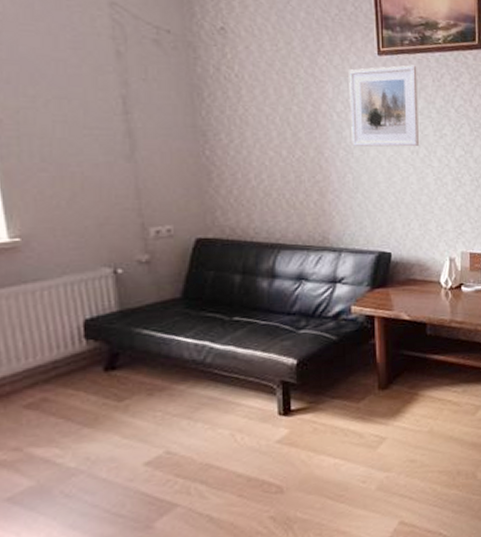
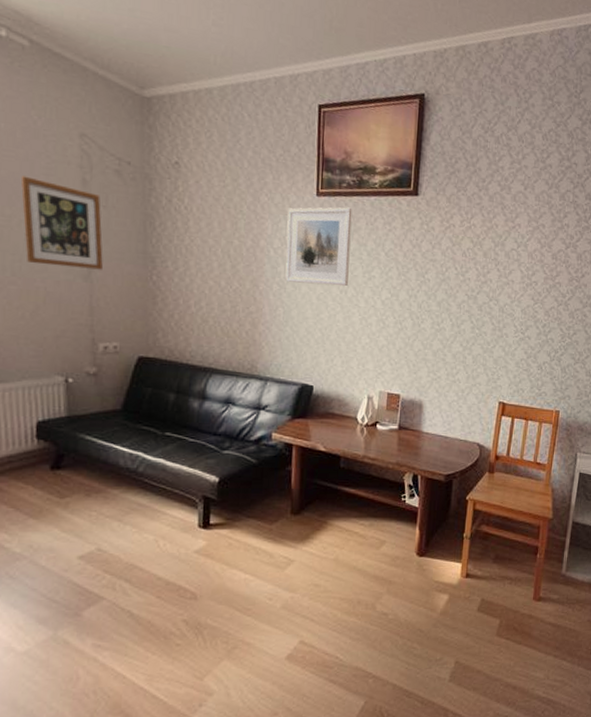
wall art: none [43,51,147,148] -> present [20,175,103,270]

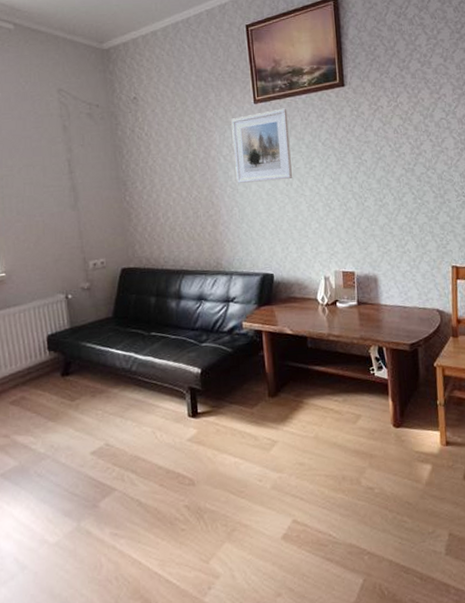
wall art: present [20,175,103,270] -> none [17,132,86,202]

